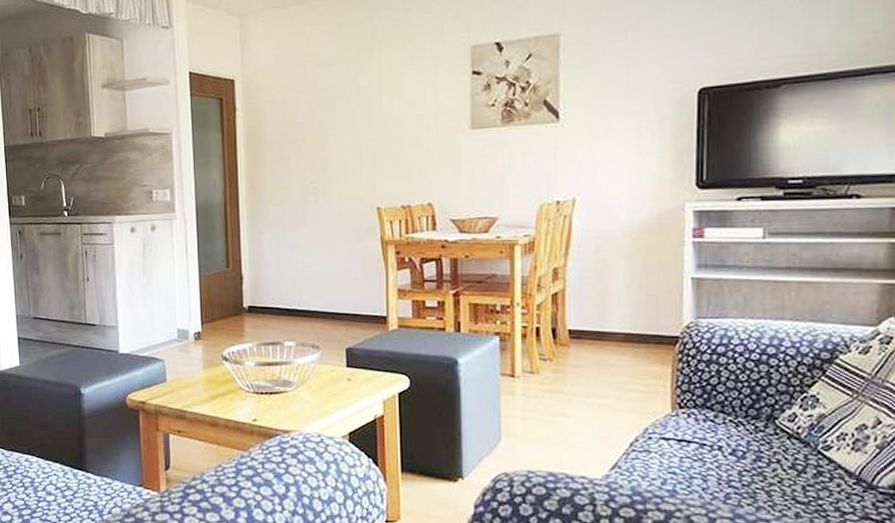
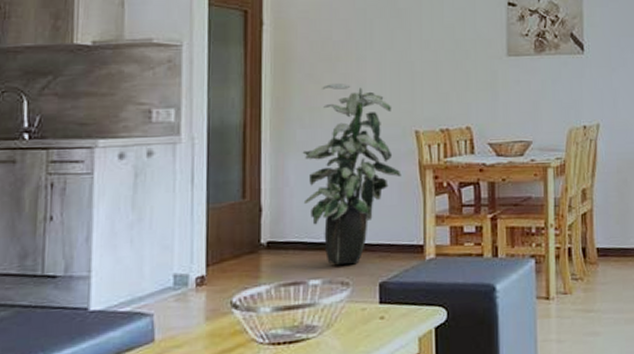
indoor plant: none [274,163,364,331] -> present [302,84,401,265]

